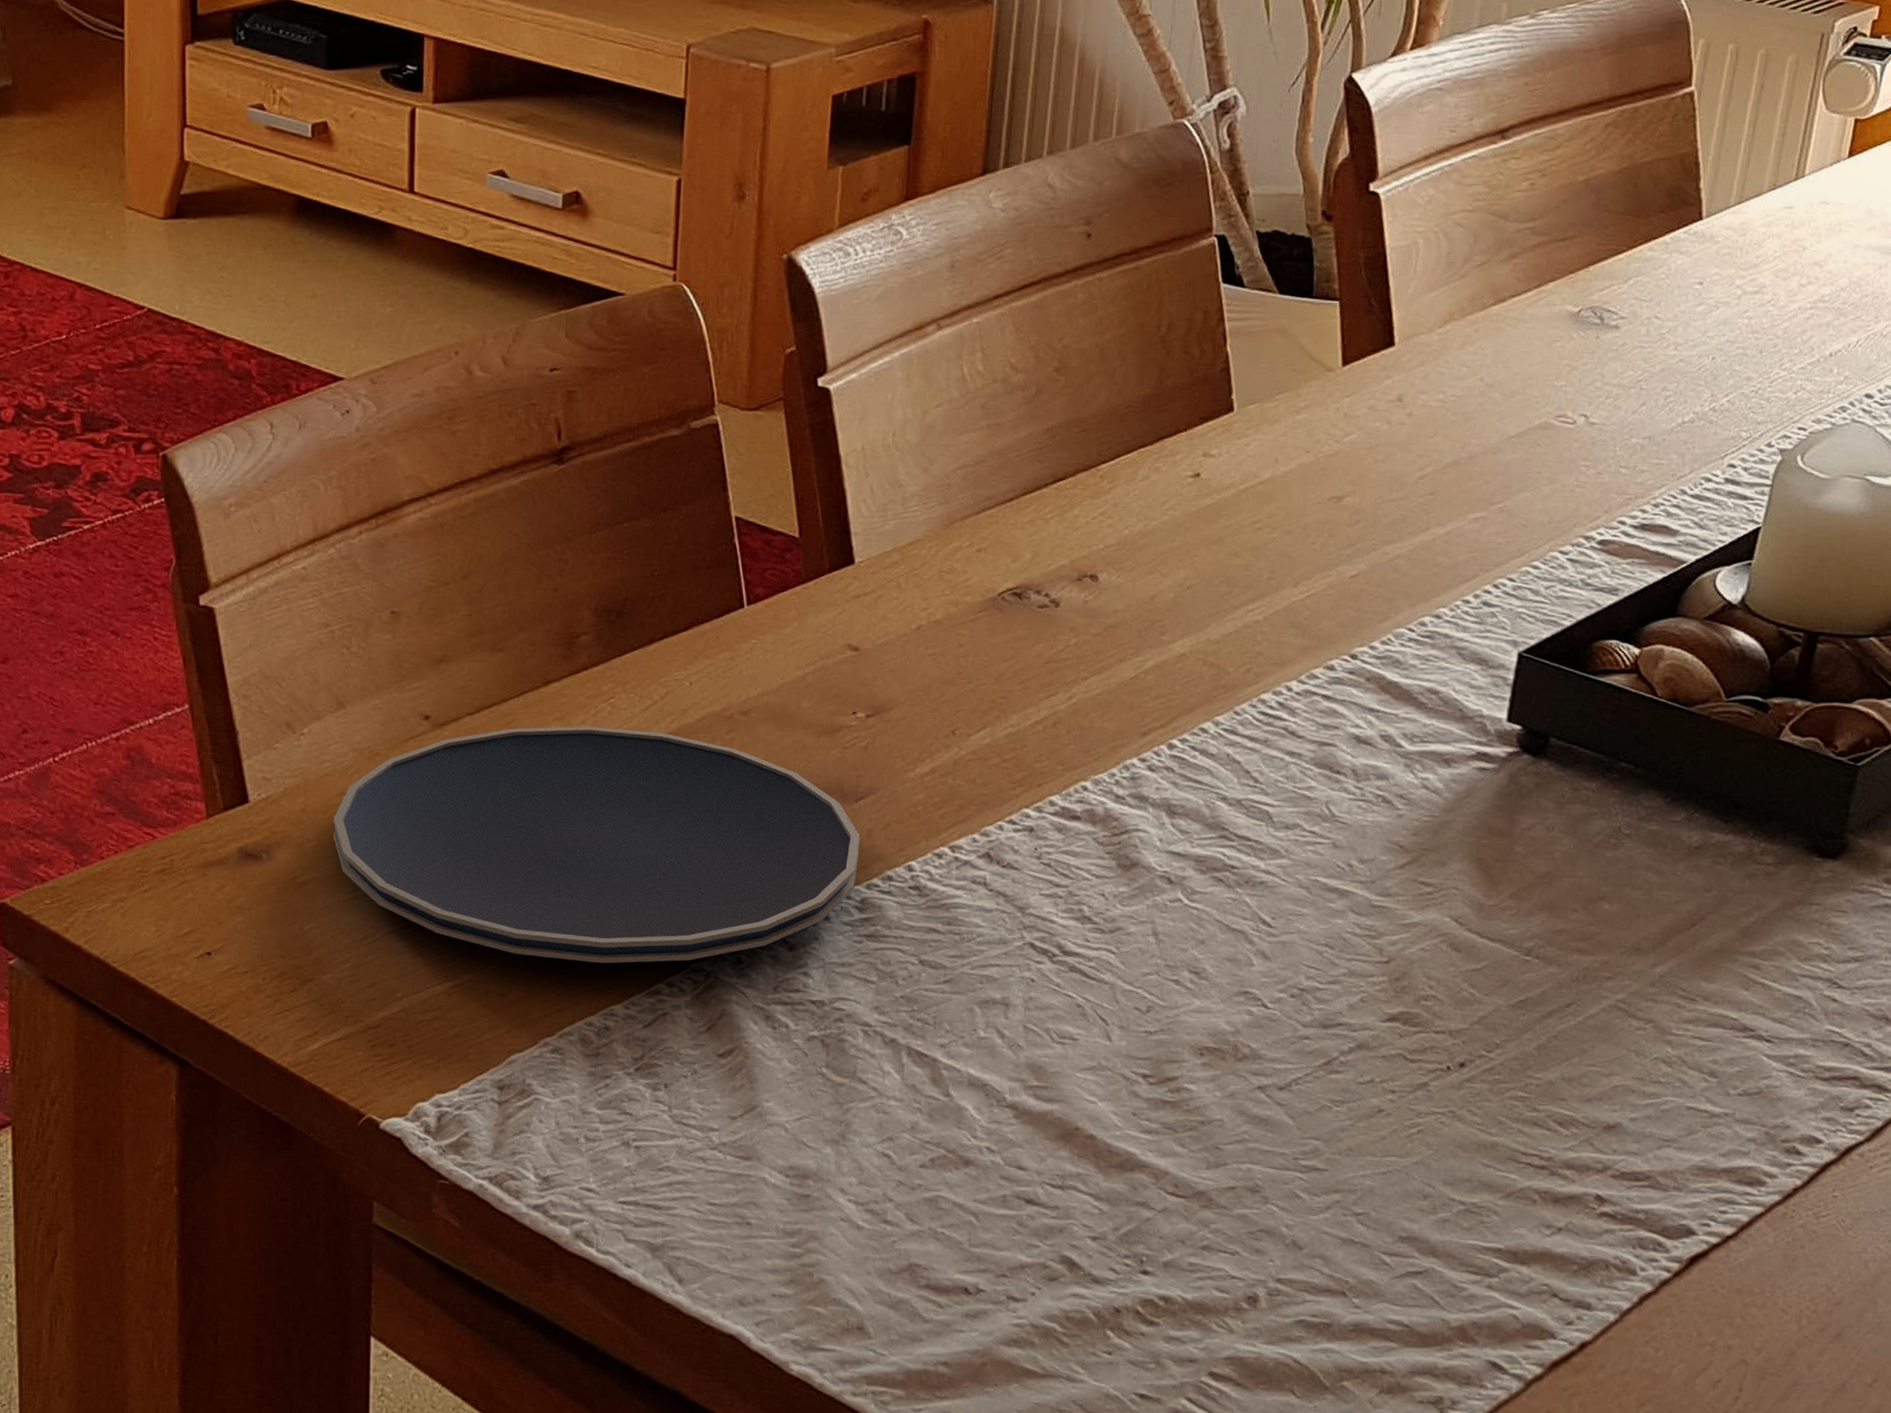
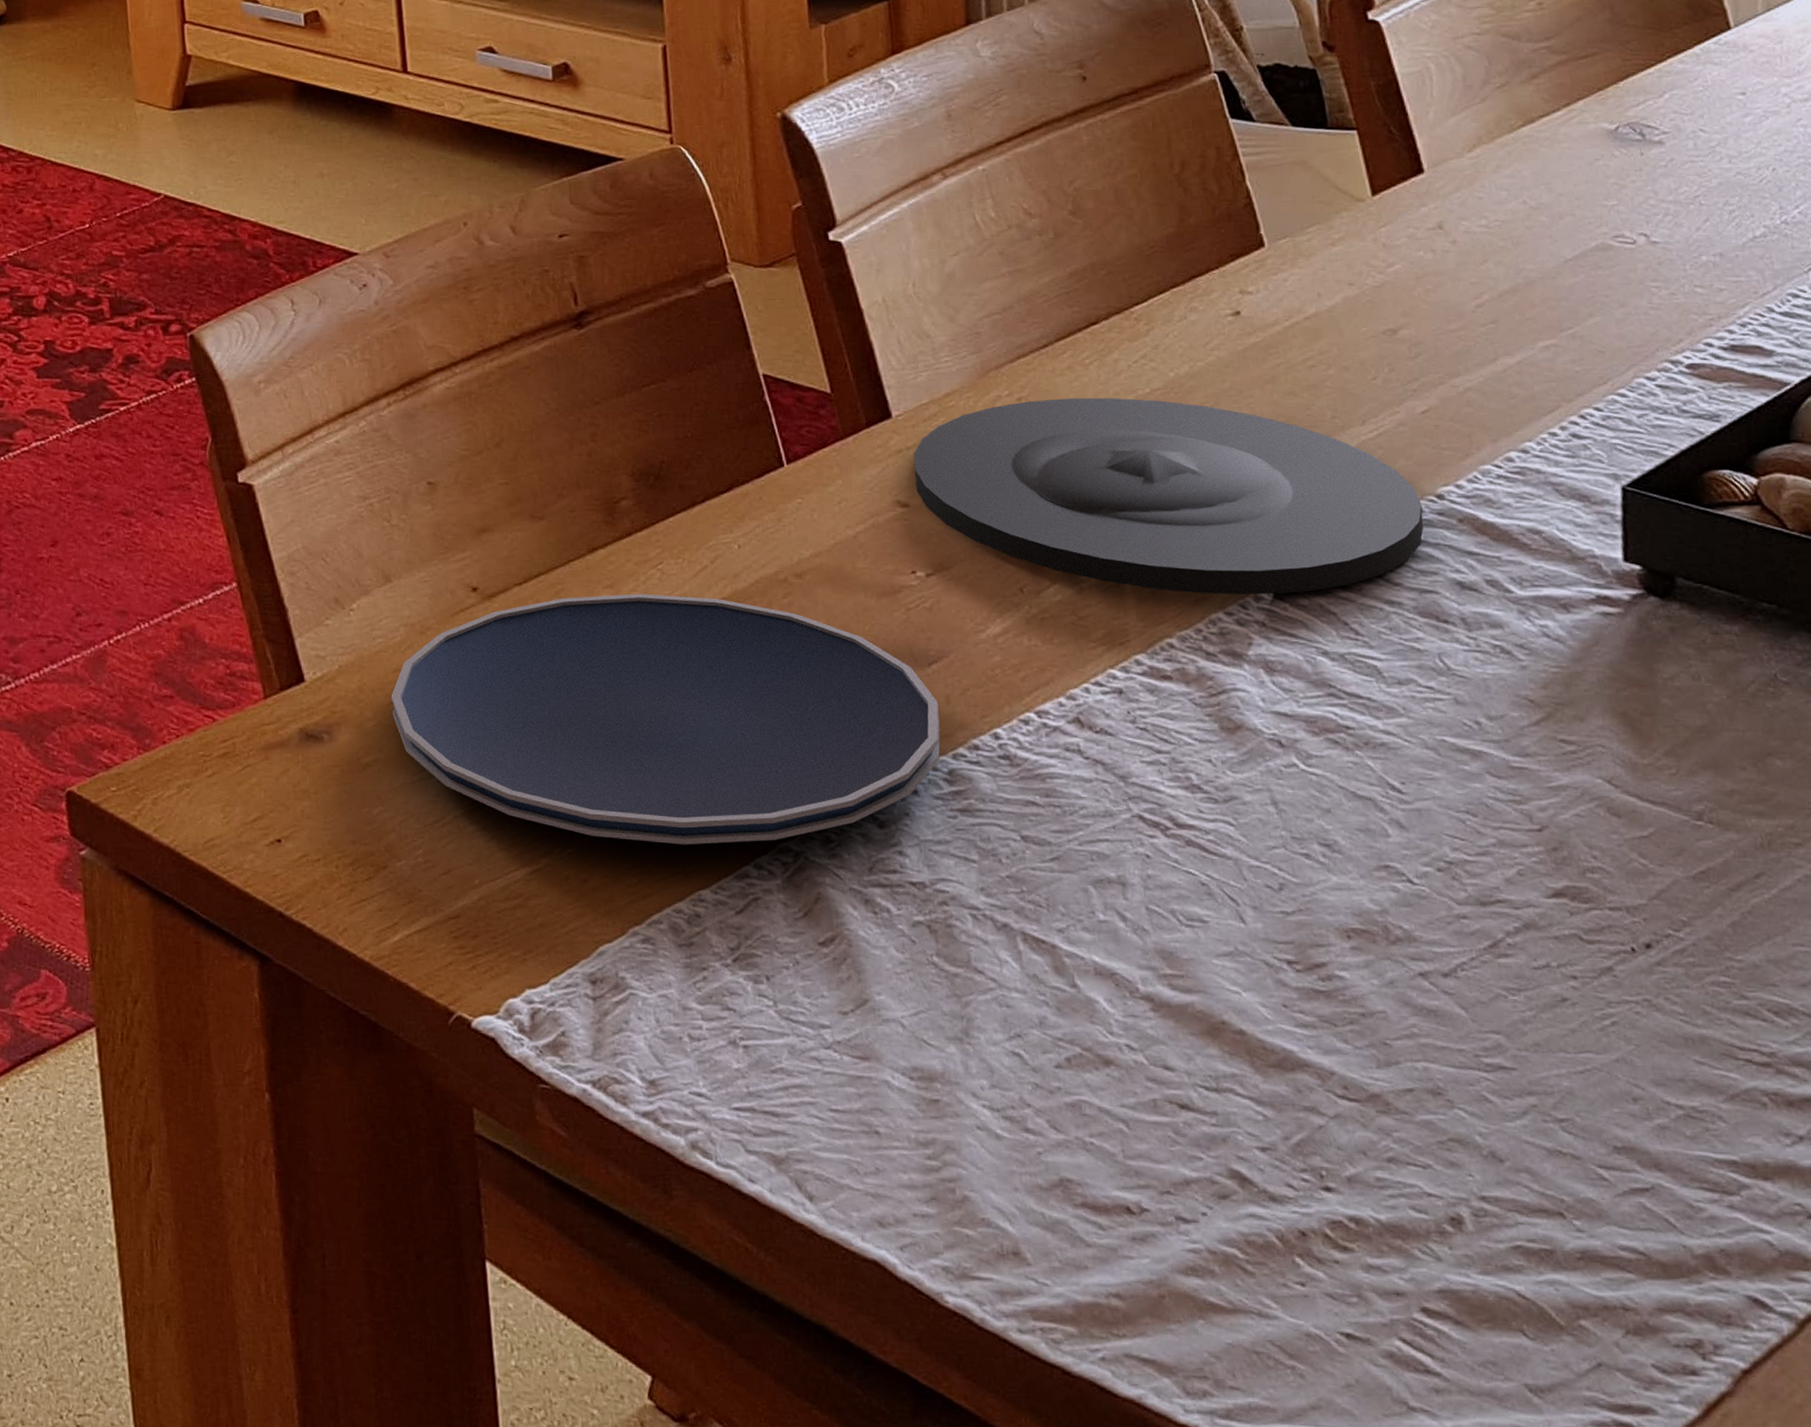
plate: none [868,551,1336,744] -> present [913,398,1424,596]

